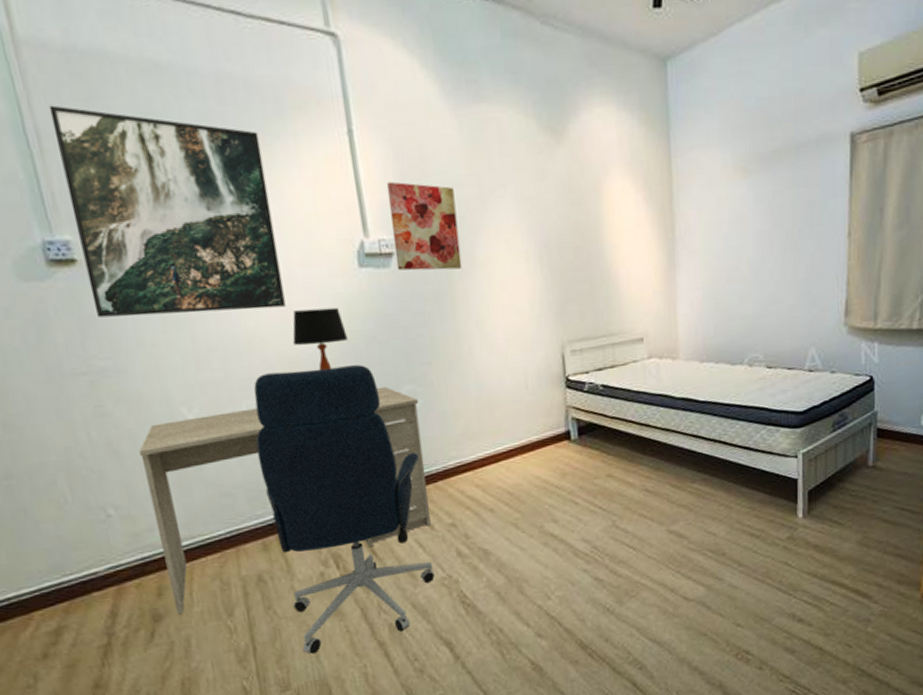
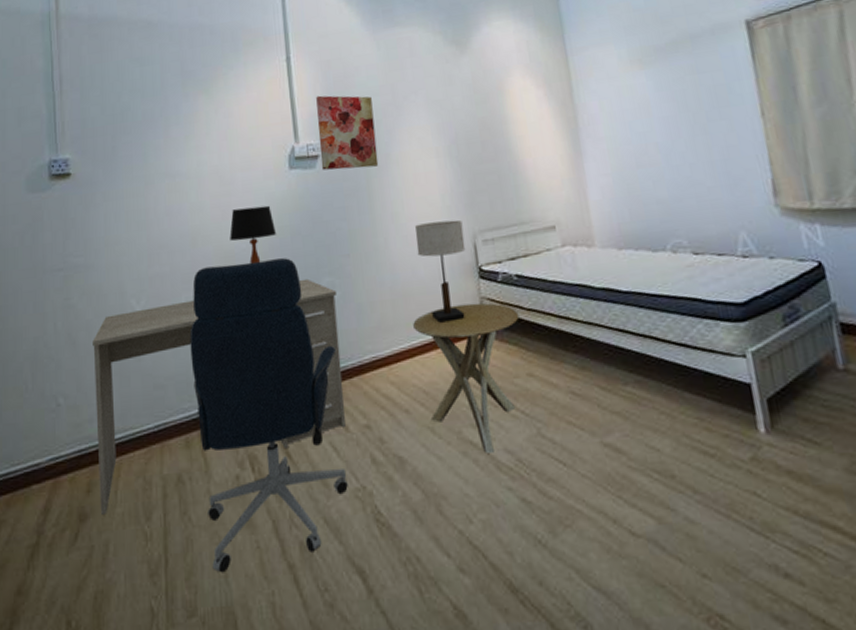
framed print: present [48,105,286,318] -> none [72,58,226,221]
side table: none [498,411,603,543] -> present [413,303,519,453]
table lamp: none [501,329,554,430] -> present [414,220,466,323]

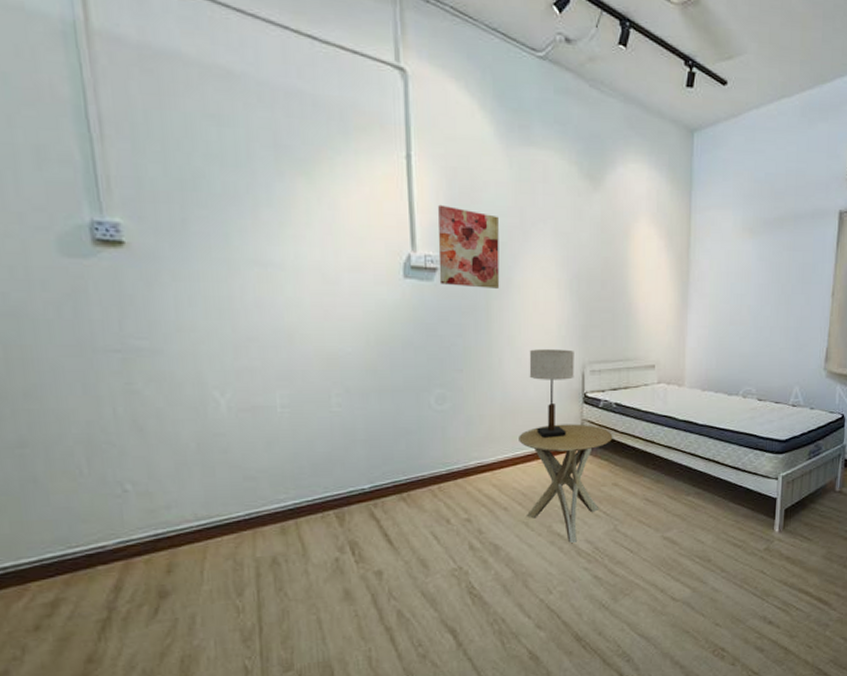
desk: present [93,278,346,515] -> none [166,388,448,592]
office chair: present [189,258,348,573] -> none [285,366,446,637]
table lamp: present [229,205,276,264] -> none [333,311,386,368]

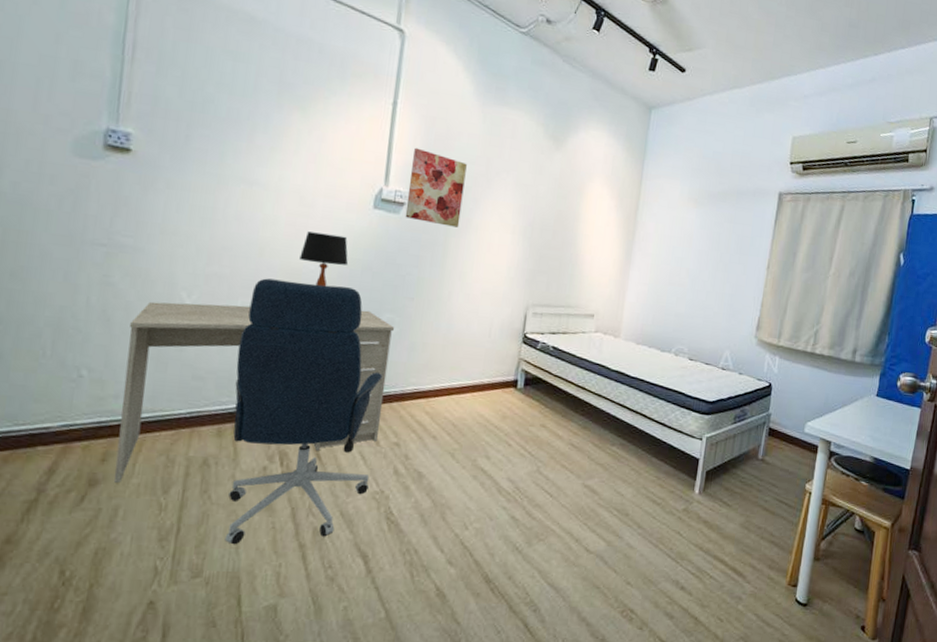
desk: none [166,388,448,592] -> present [114,301,395,483]
office chair: none [285,366,446,637] -> present [225,278,384,545]
table lamp: none [333,311,386,368] -> present [299,231,348,287]
side table: present [519,424,613,543] -> none [453,360,547,480]
table lamp: present [529,349,574,438] -> none [475,286,520,373]

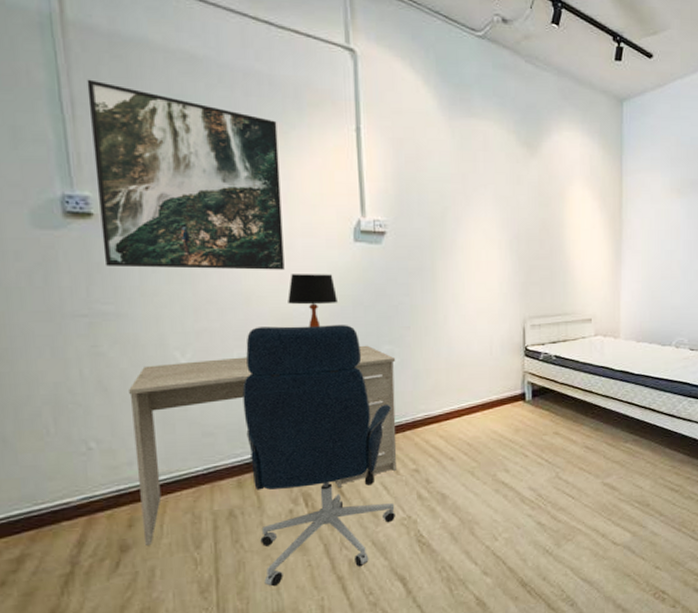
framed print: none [133,26,320,227] -> present [87,79,285,270]
wall art: present [405,147,467,228] -> none [386,173,444,250]

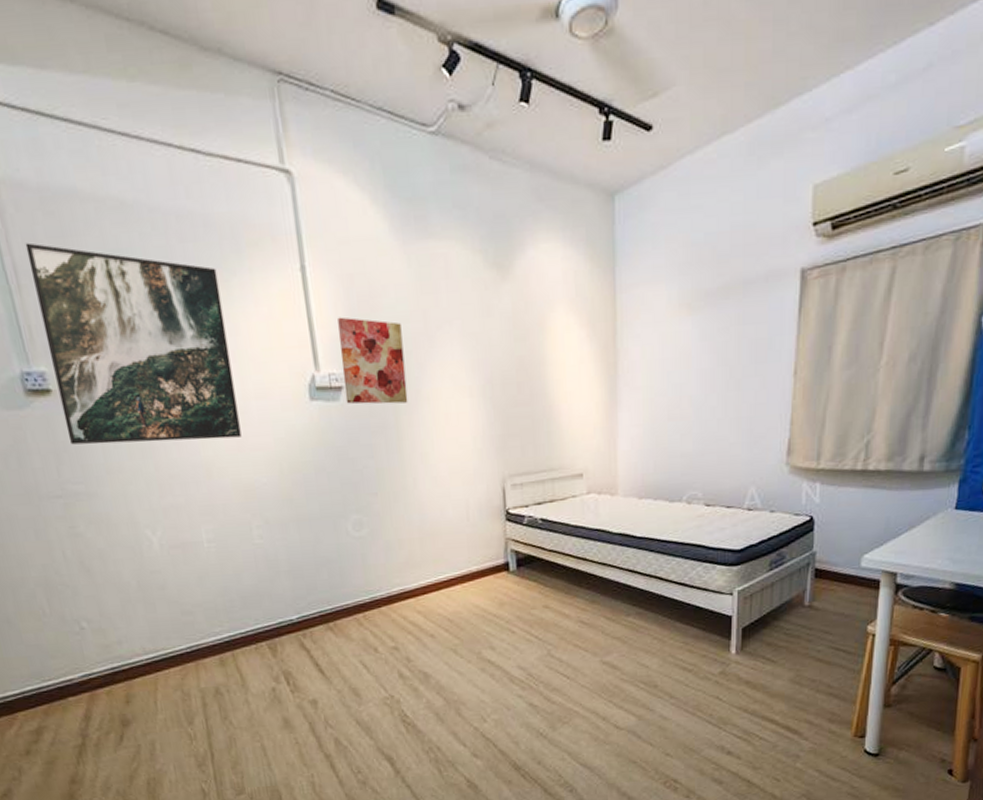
desk: present [129,345,397,545] -> none [109,515,375,720]
office chair: present [242,325,395,587] -> none [212,494,378,763]
table lamp: present [288,274,337,327] -> none [247,438,299,498]
wall art: none [386,173,444,250] -> present [338,317,408,404]

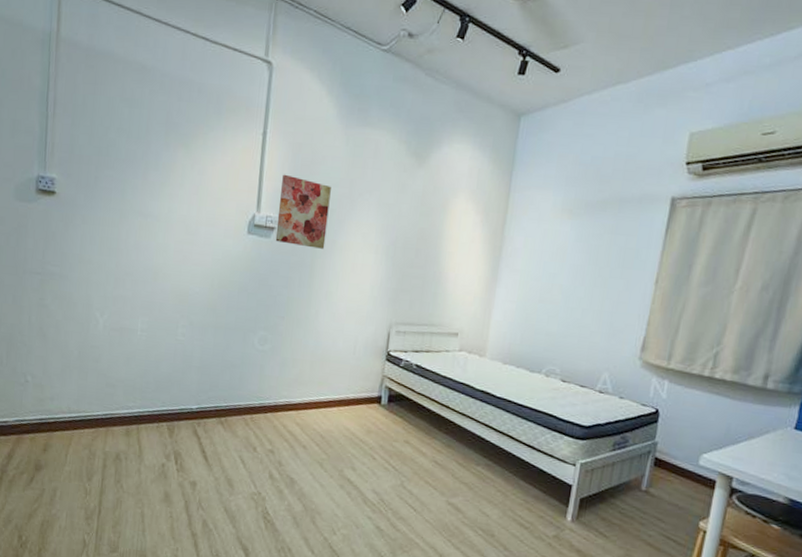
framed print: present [25,242,242,445] -> none [58,84,200,253]

